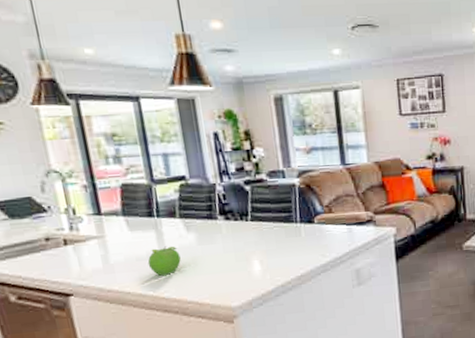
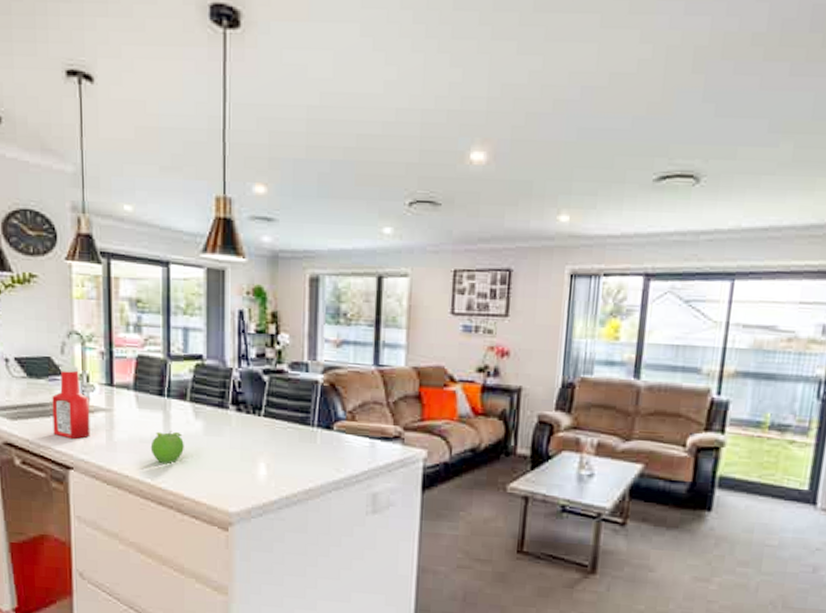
ketchup bottle: none [39,201,86,269] -> present [52,365,90,439]

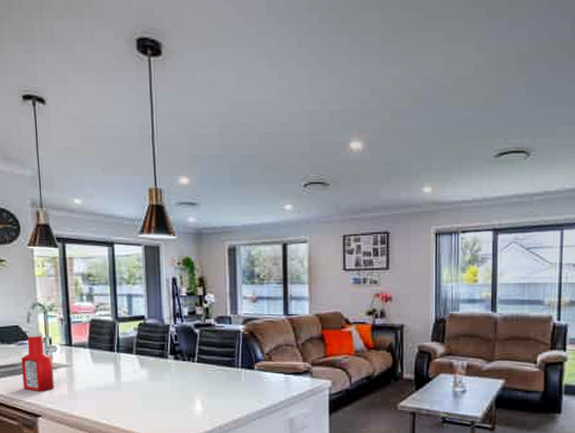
fruit: present [150,431,184,464] -> none [105,379,133,406]

